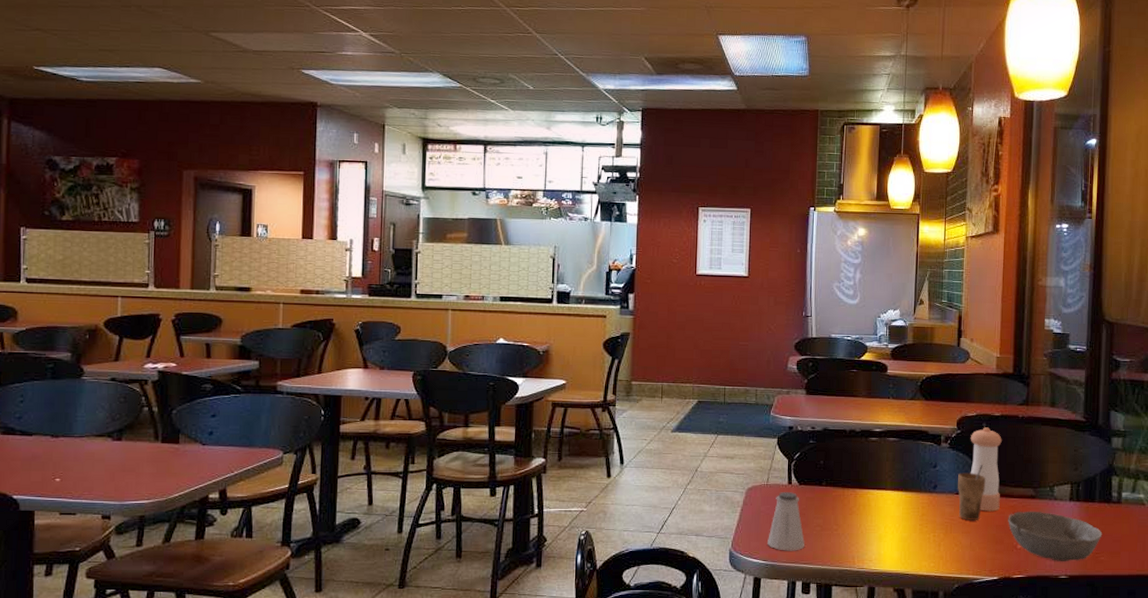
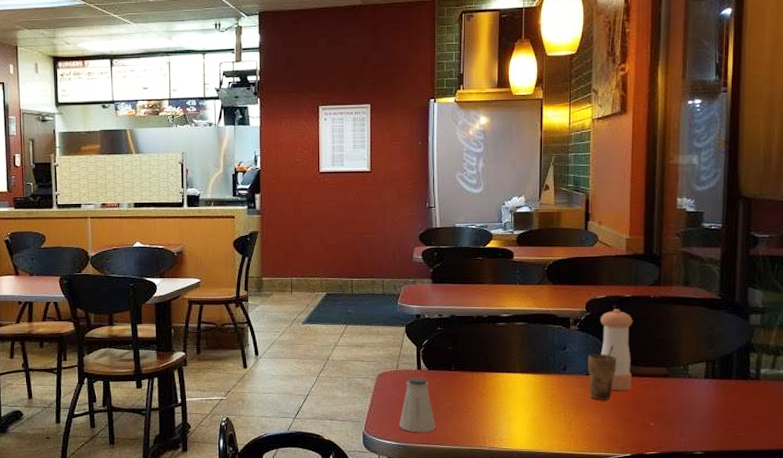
bowl: present [1008,511,1103,561] -> none [640,389,740,438]

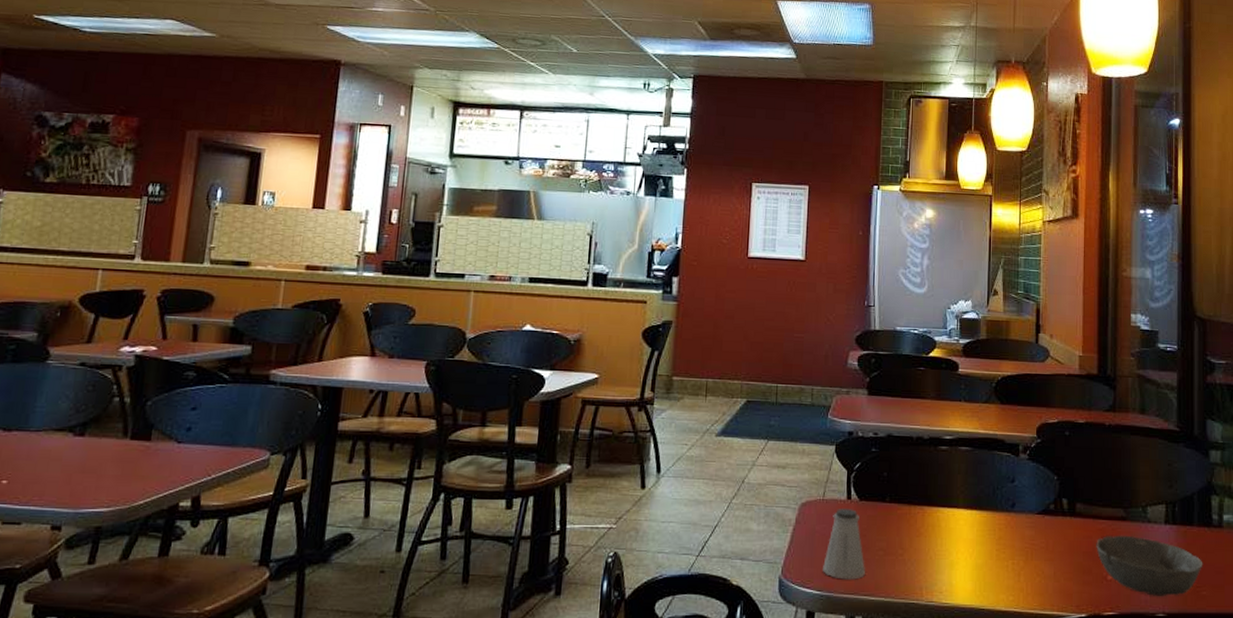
cup: present [588,346,617,400] -> none [1039,480,1070,546]
pepper shaker: present [600,309,633,391] -> none [1051,436,1087,535]
bowl: none [640,389,740,438] -> present [1096,535,1203,596]

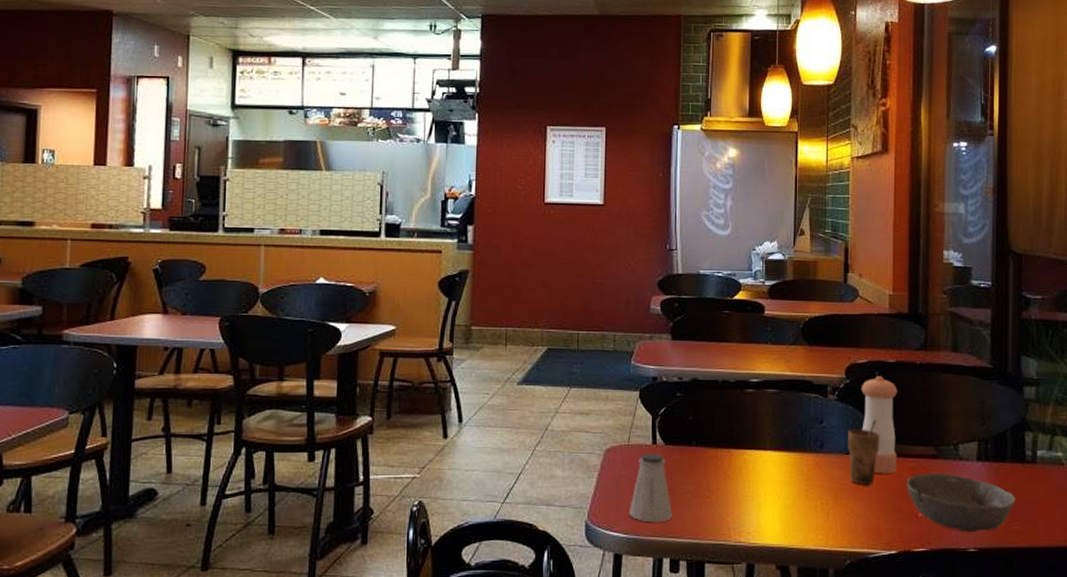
cup: none [1039,480,1070,546] -> present [848,420,880,485]
pepper shaker: none [1051,436,1087,535] -> present [861,376,897,474]

